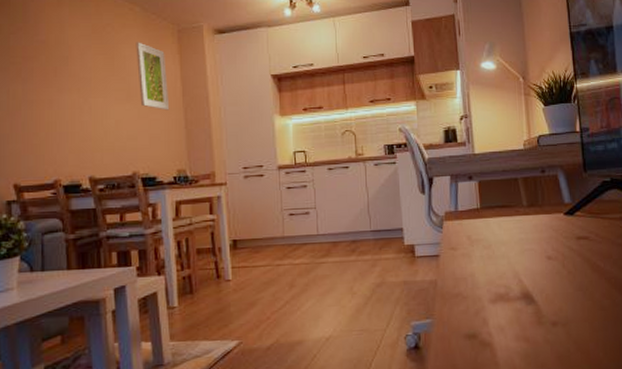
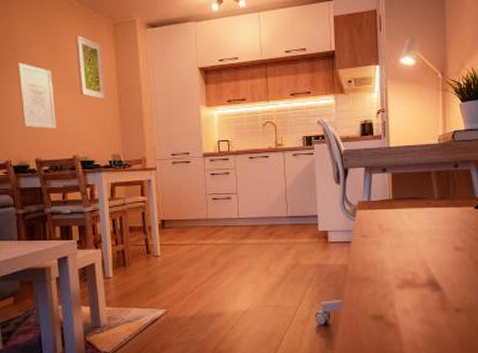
wall art: none [70,72,113,143] -> present [18,62,56,129]

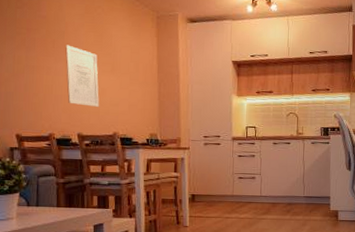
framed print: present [75,35,106,100] -> none [121,24,147,84]

